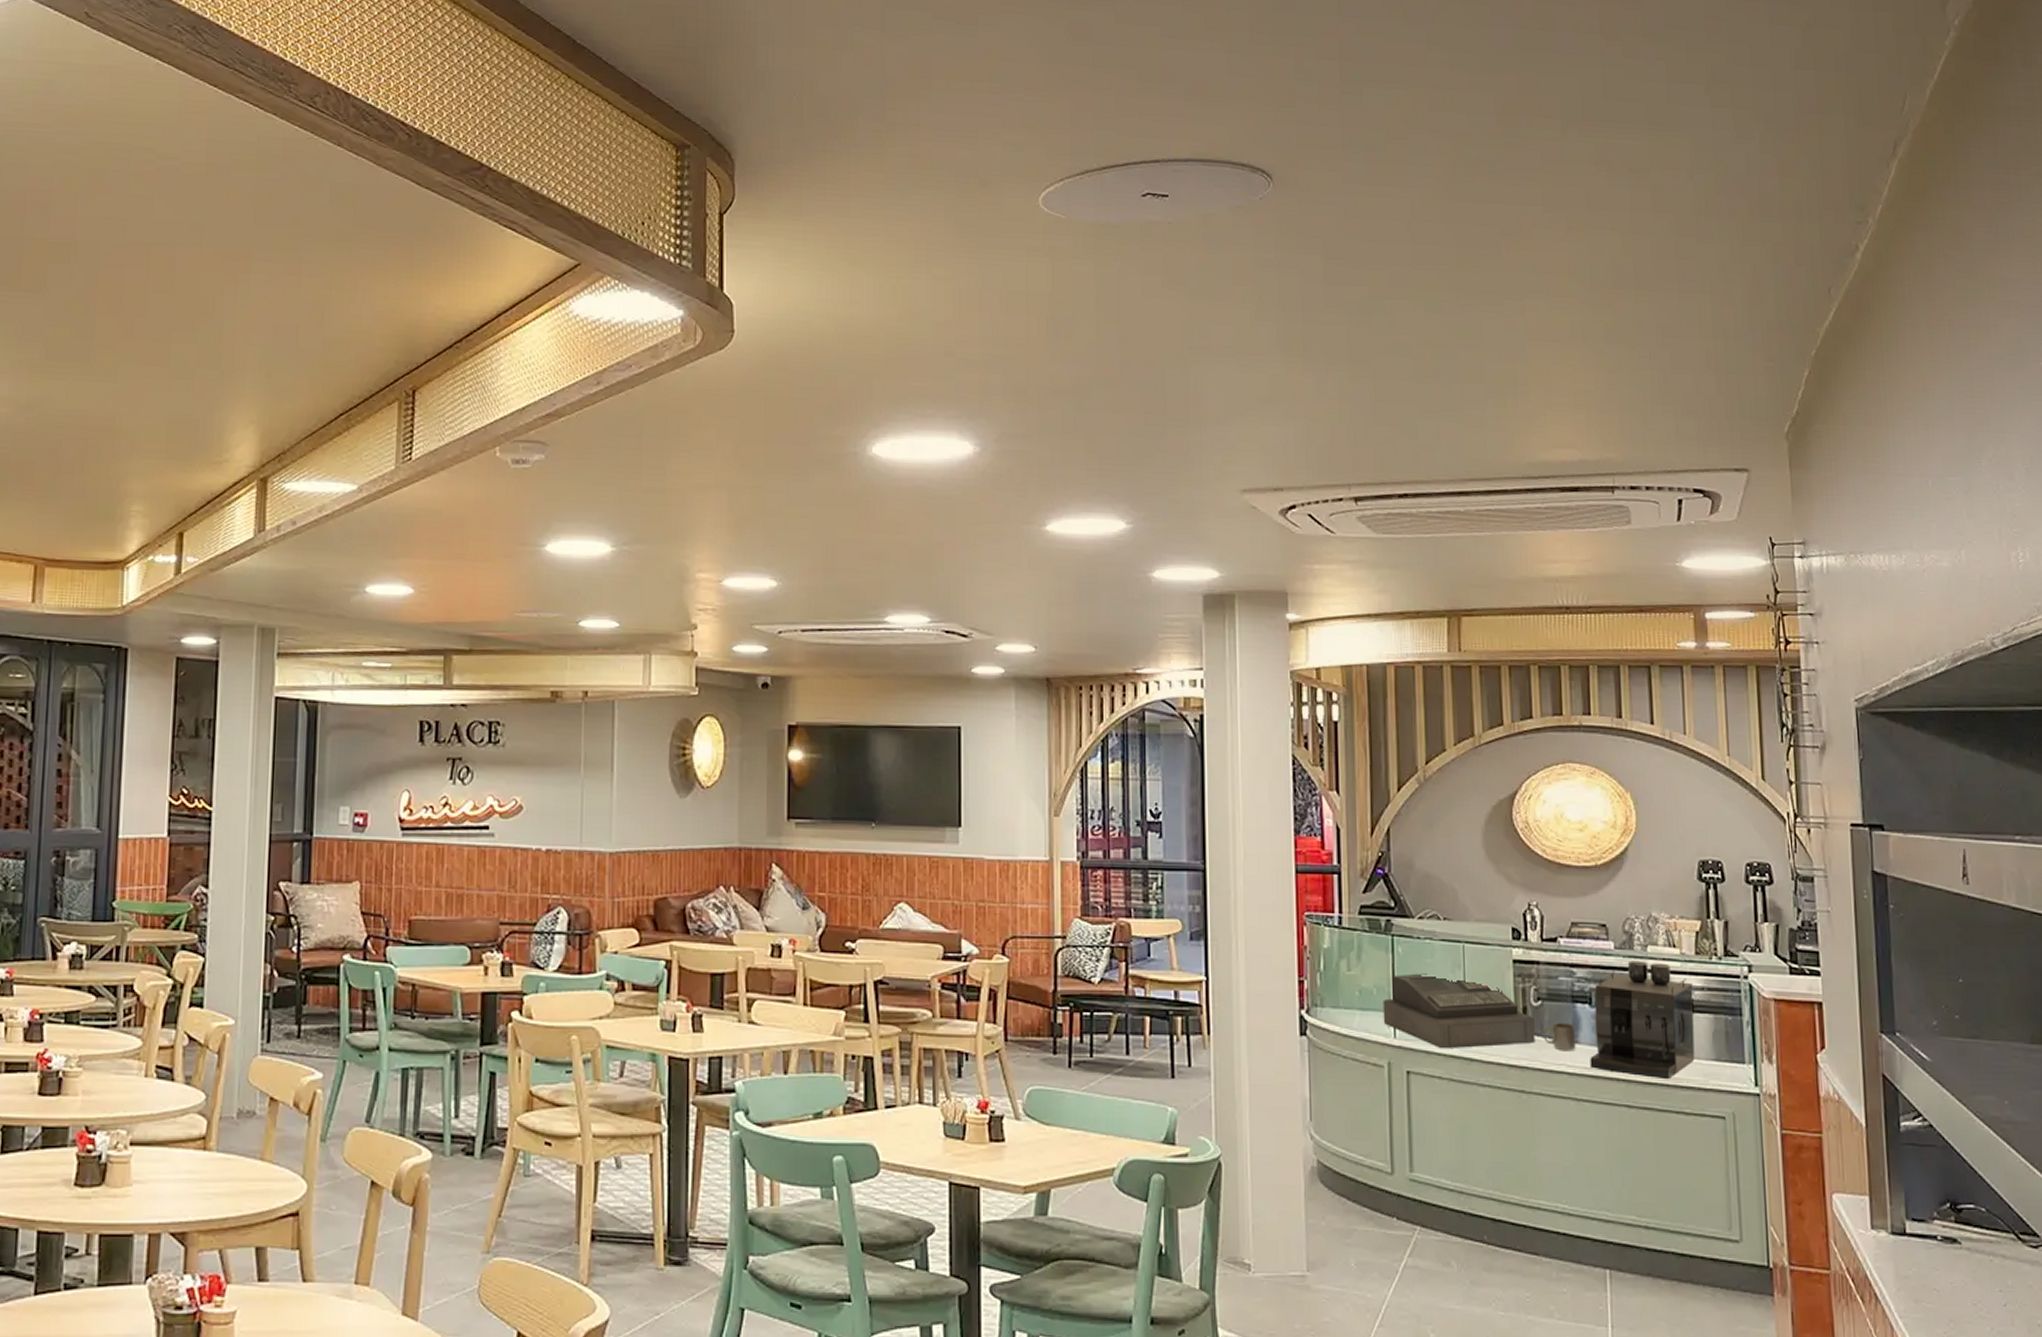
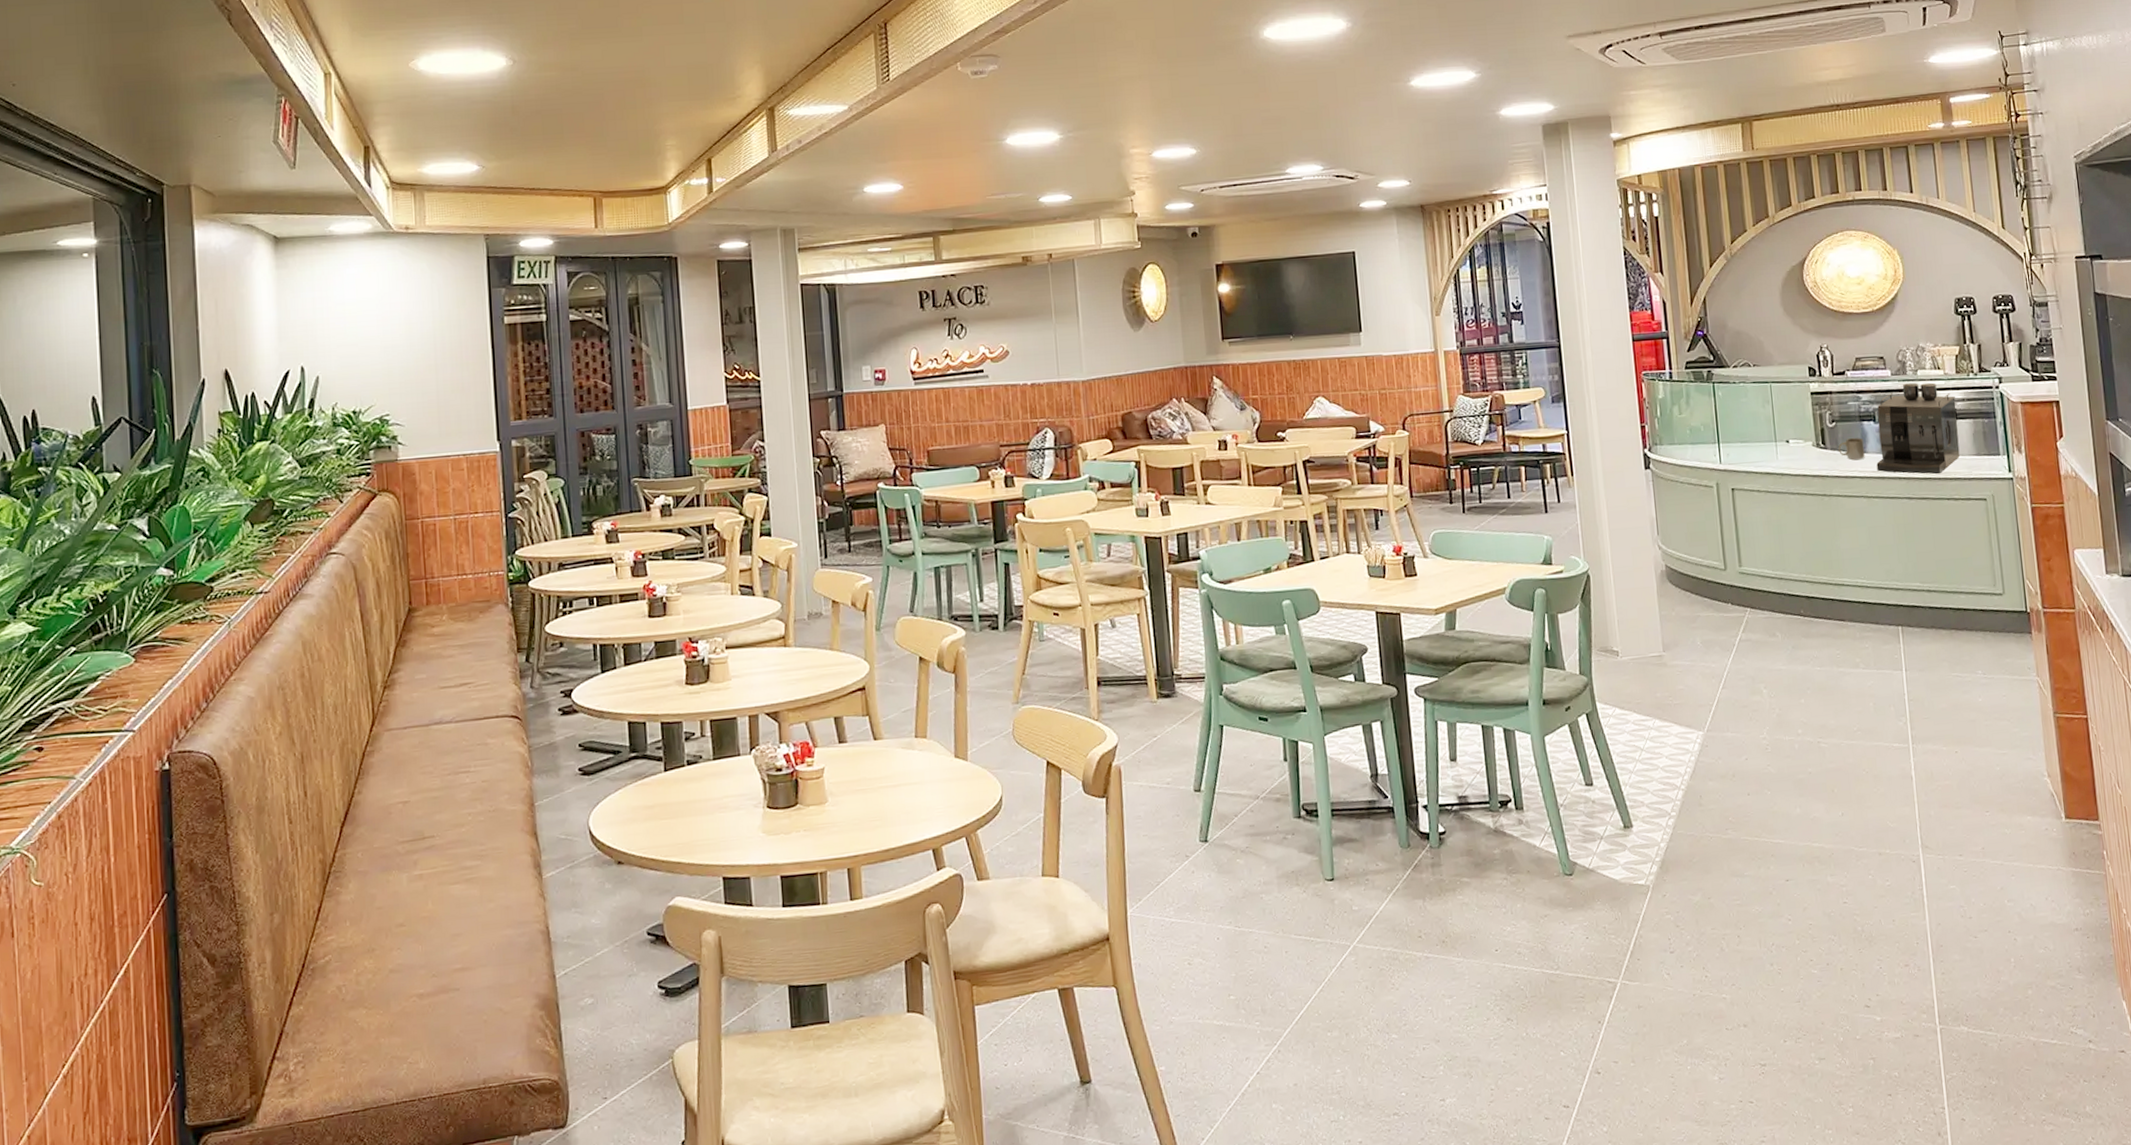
cash register: present [1383,973,1535,1049] -> none [1709,410,1832,469]

